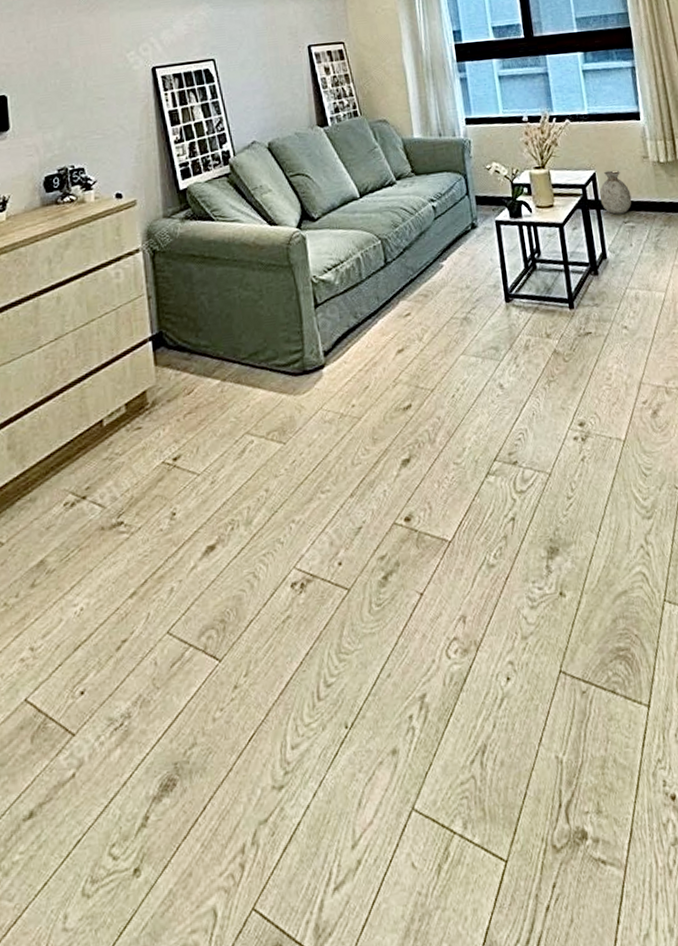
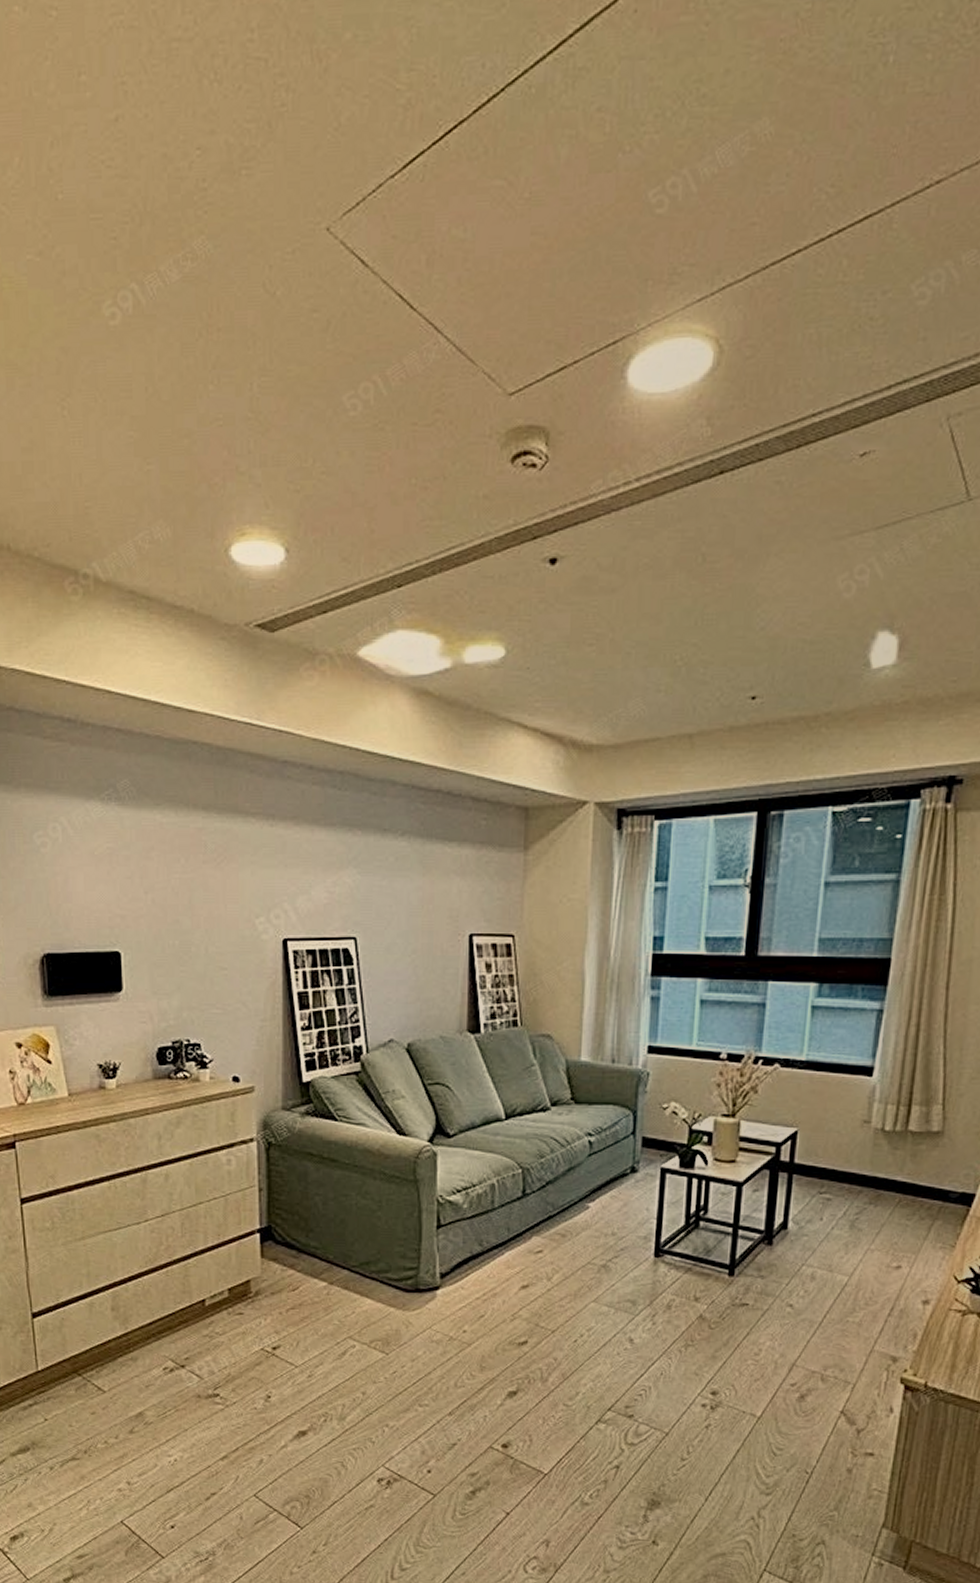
vase: present [599,170,632,215] -> none [795,1131,837,1183]

